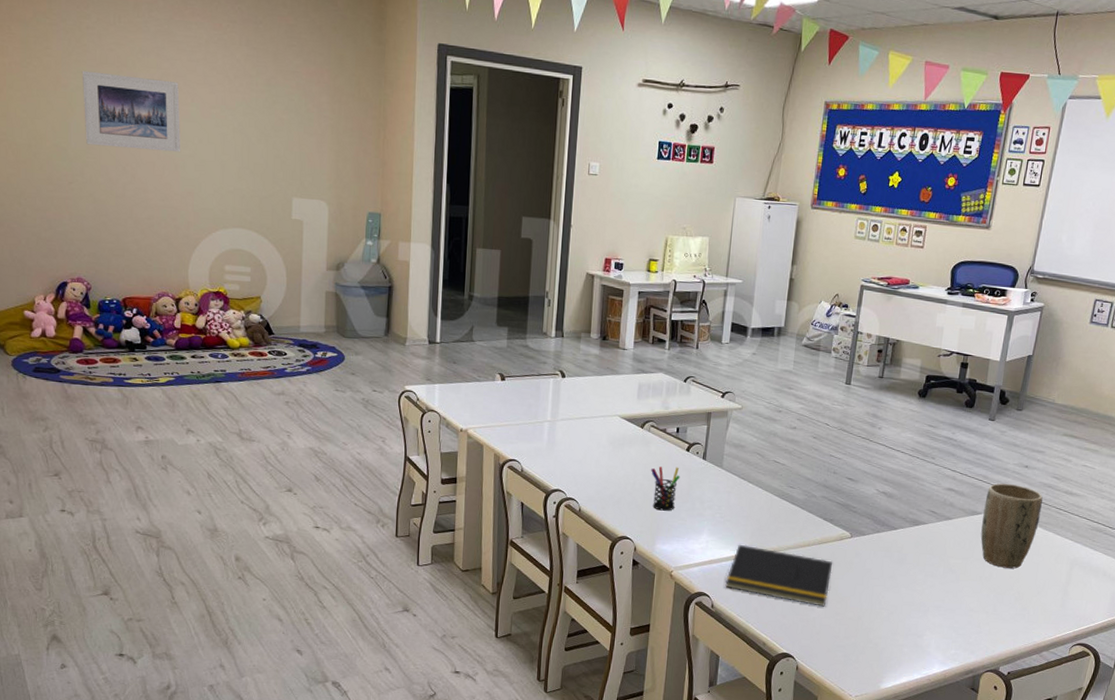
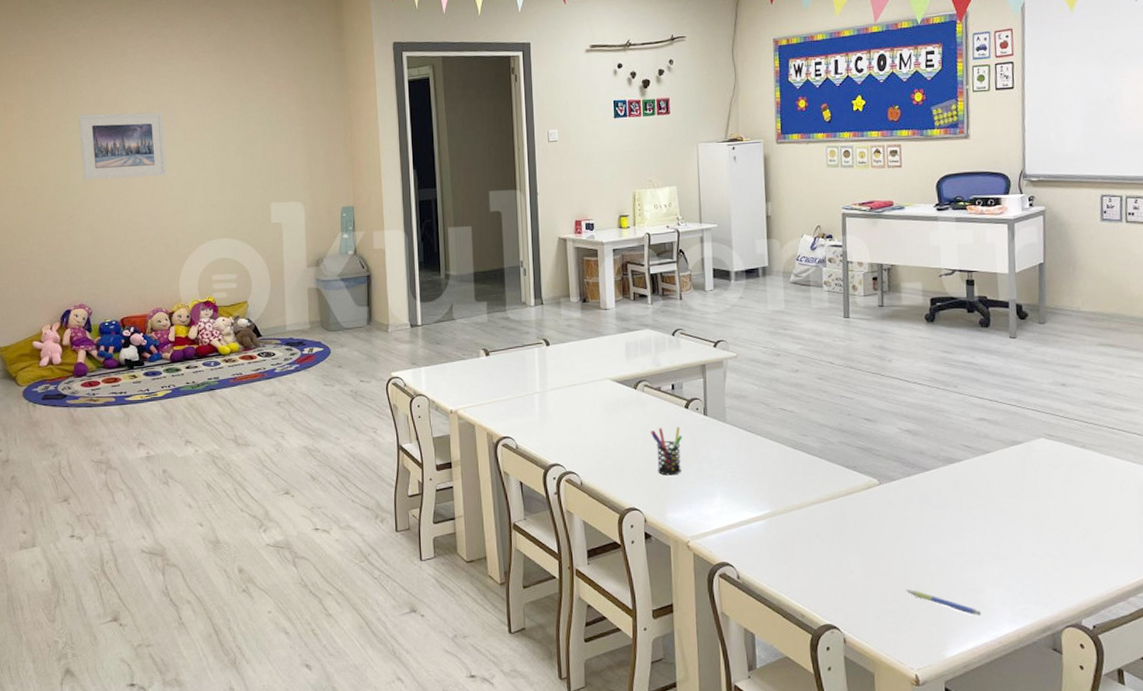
notepad: present [725,544,833,607] -> none [748,504,866,567]
pen: none [857,630,918,657] -> present [905,590,982,617]
plant pot: present [980,483,1043,569] -> none [1024,406,1092,503]

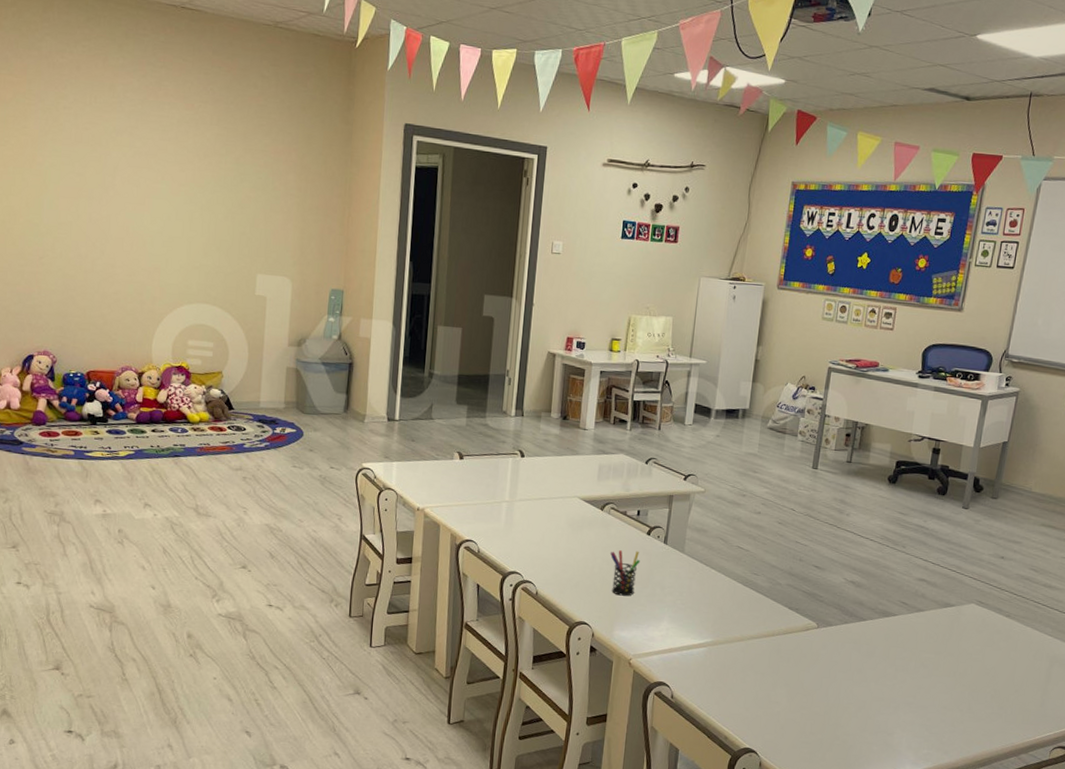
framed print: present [78,112,168,180] -> none [57,149,150,229]
pen: present [905,590,982,617] -> none [823,725,888,756]

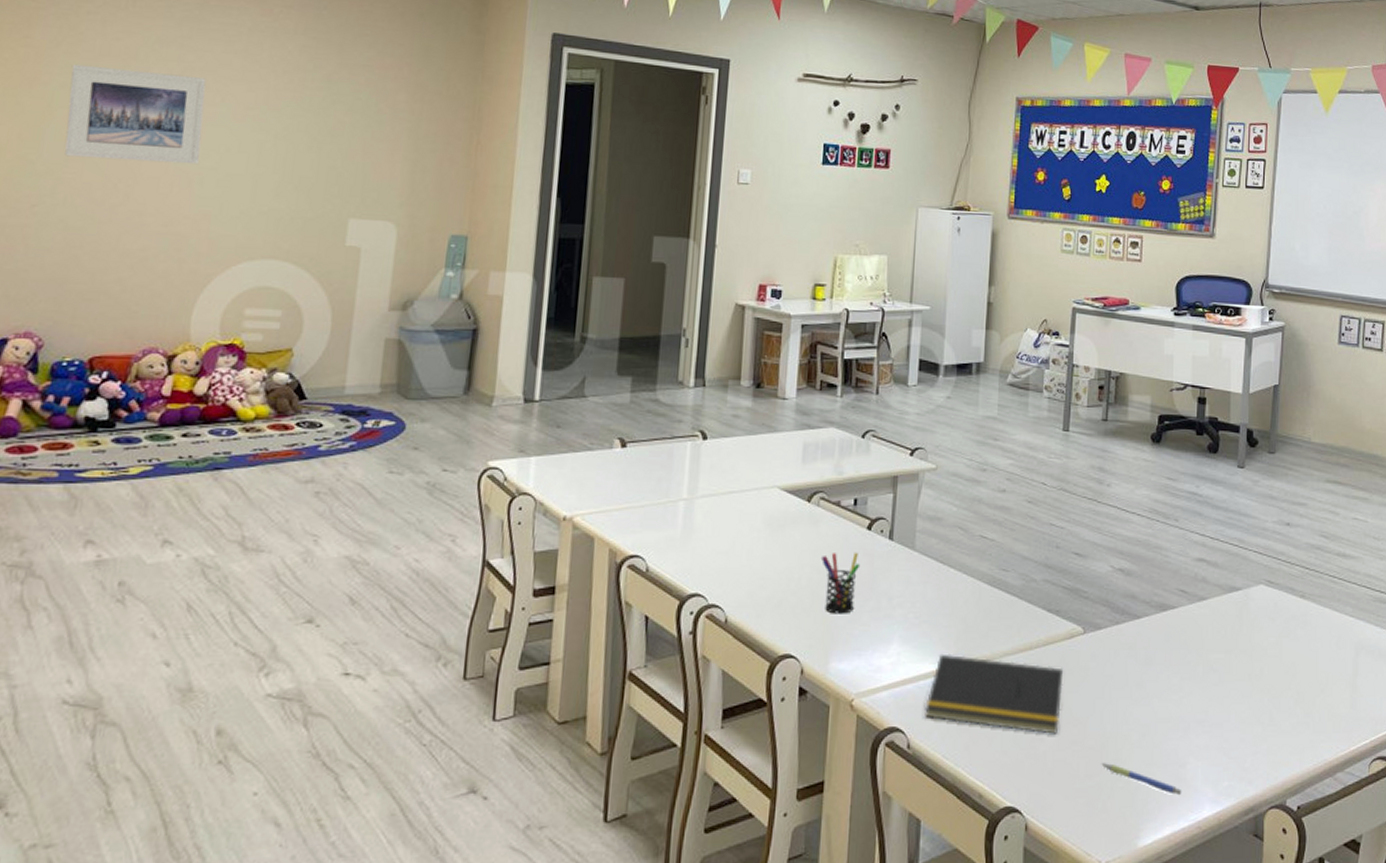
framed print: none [57,149,150,229] -> present [64,64,206,165]
notepad: none [686,632,799,700] -> present [925,653,1064,734]
pen: none [823,725,888,756] -> present [1101,763,1182,796]

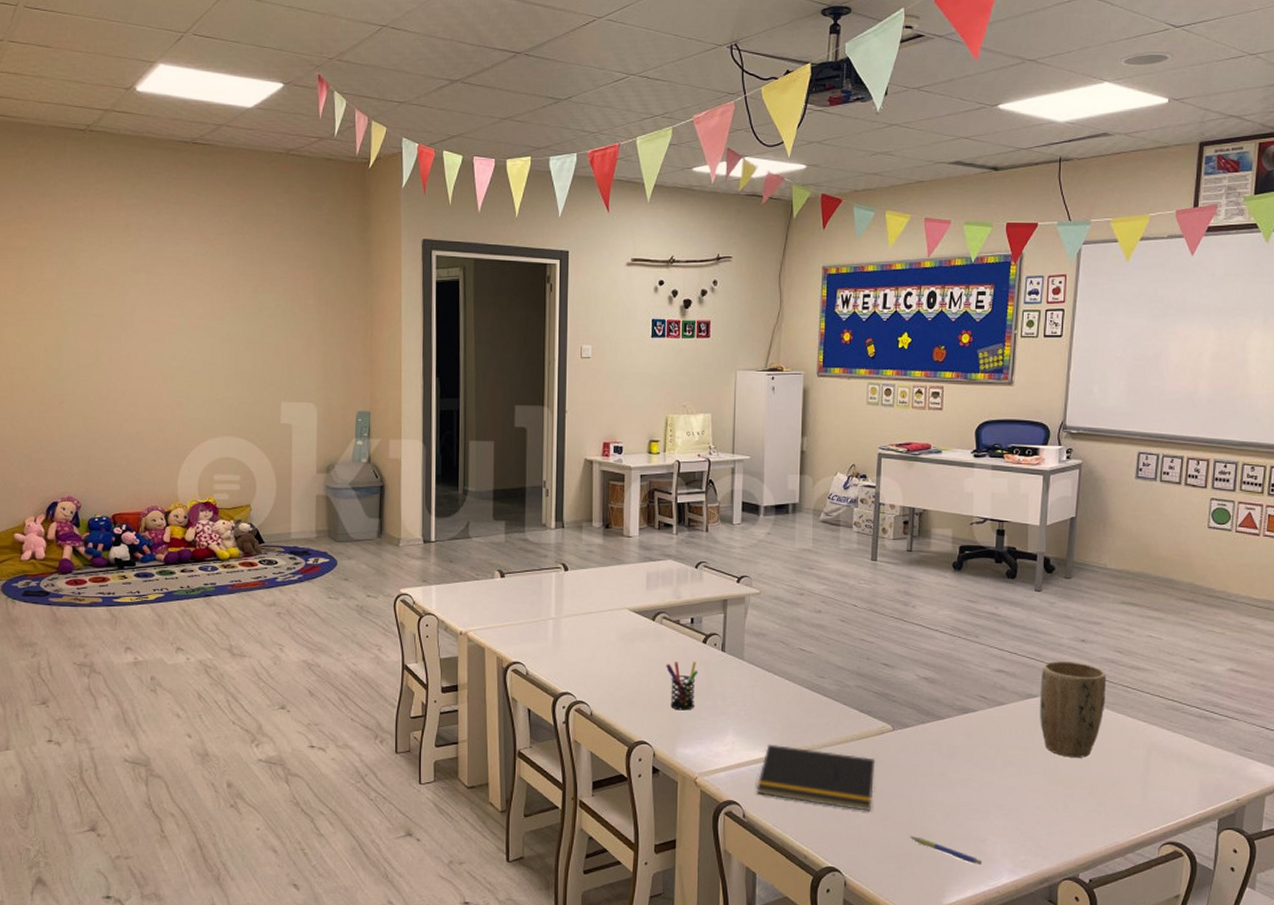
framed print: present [64,64,206,165] -> none [74,292,170,365]
plant pot: none [1244,548,1313,660] -> present [1040,661,1107,758]

